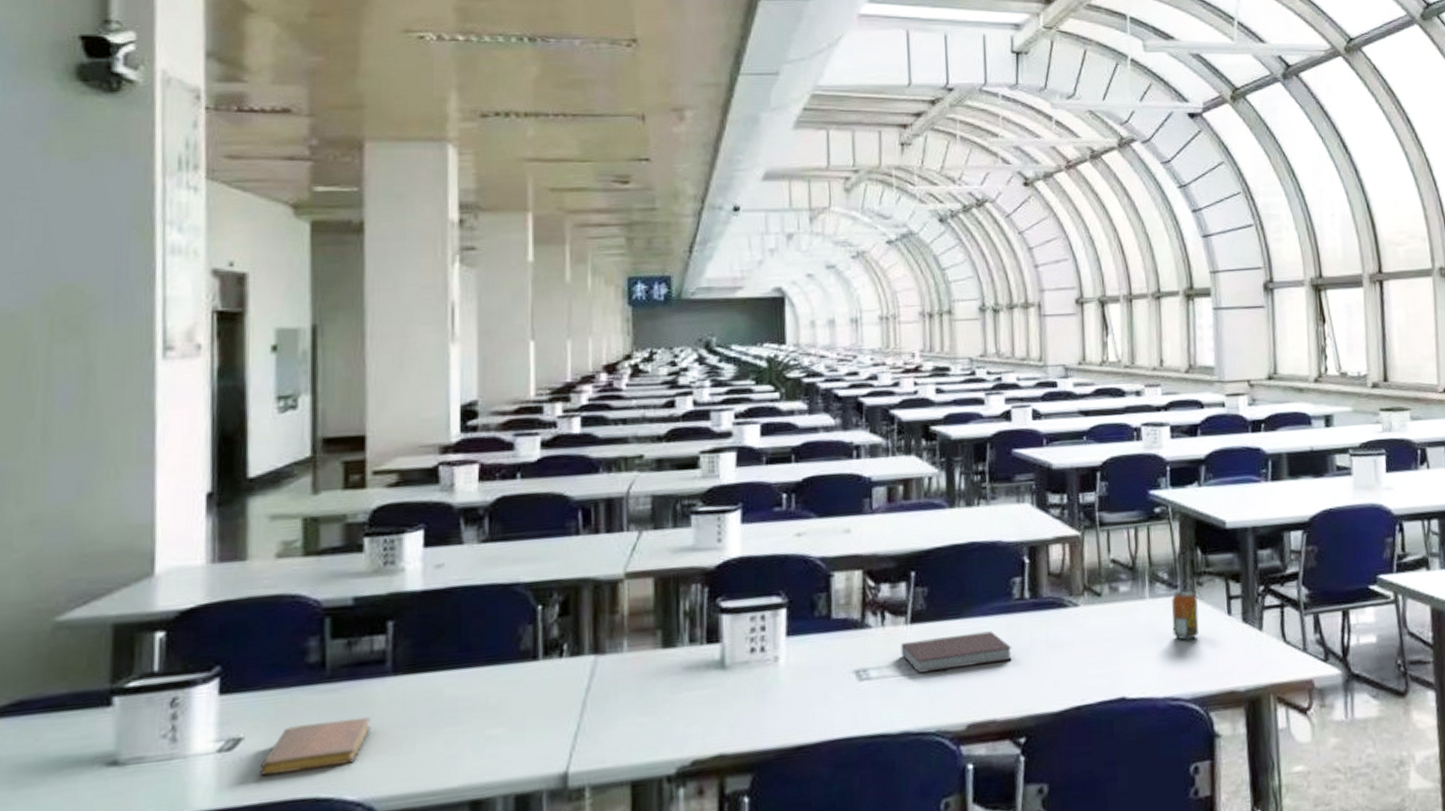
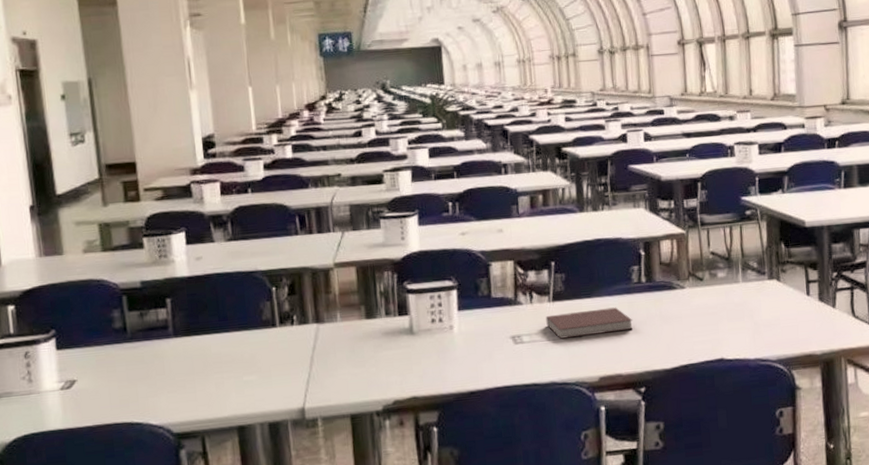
notebook: present [259,716,371,776] -> none [90,366,163,407]
beverage can: present [1172,590,1199,640] -> none [760,275,783,315]

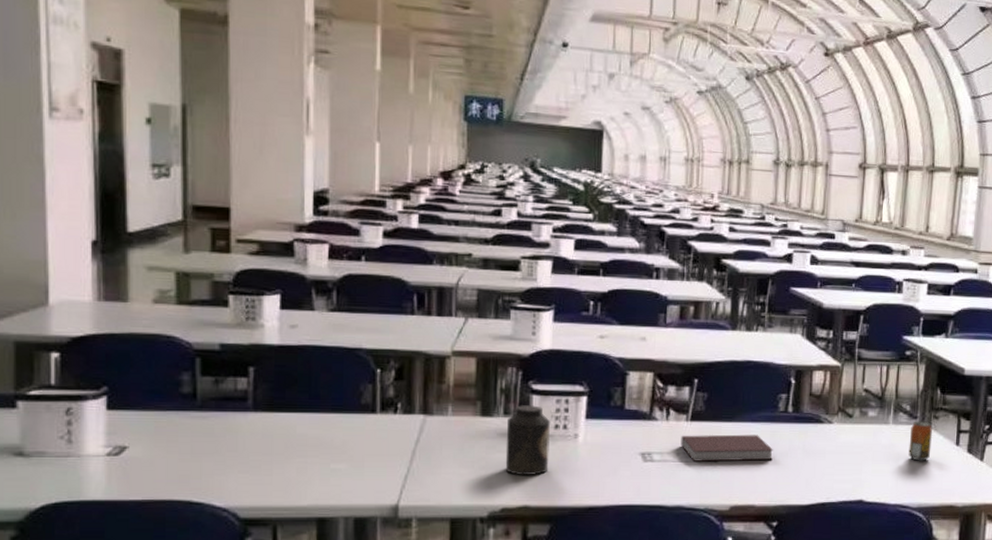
canister: none [388,304,431,369] -> present [505,405,551,475]
beverage can: none [760,275,783,315] -> present [908,421,933,461]

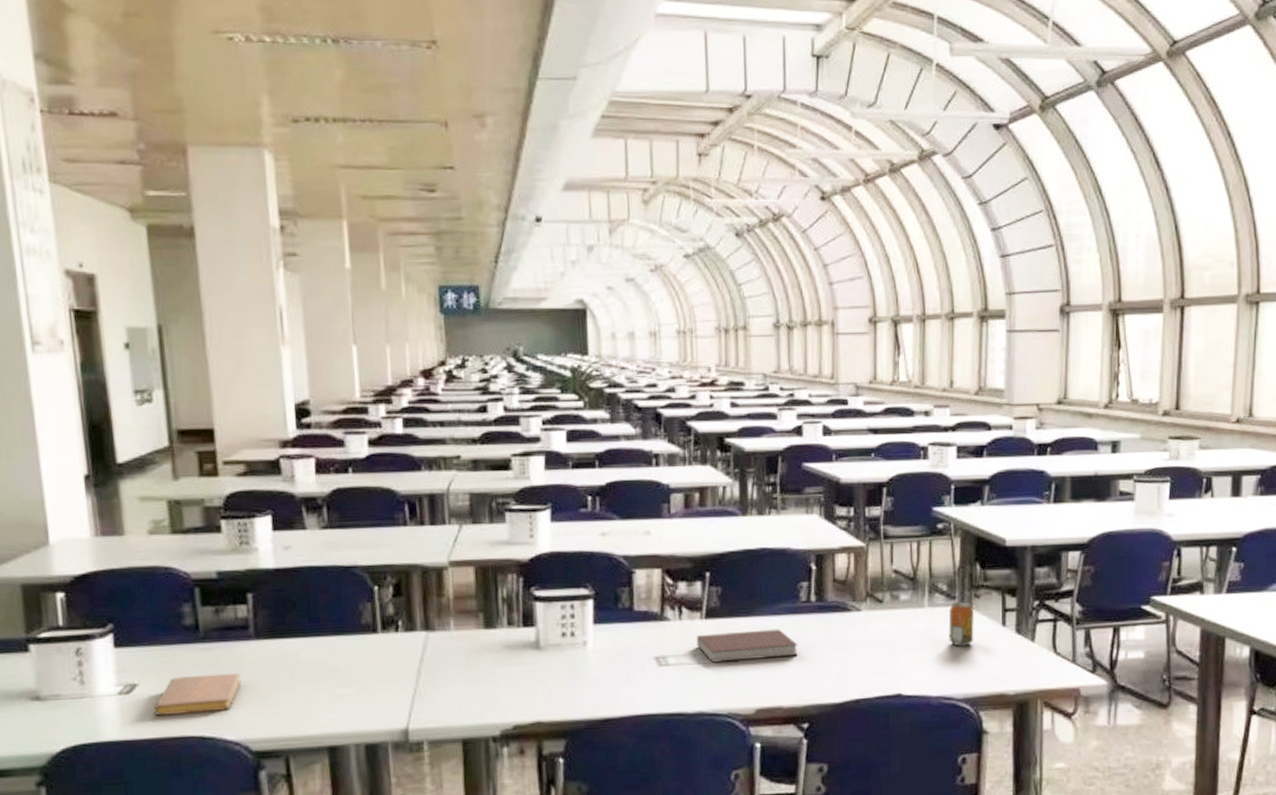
notebook: none [142,441,235,480] -> present [153,672,241,716]
canister: present [505,405,551,475] -> none [511,613,559,689]

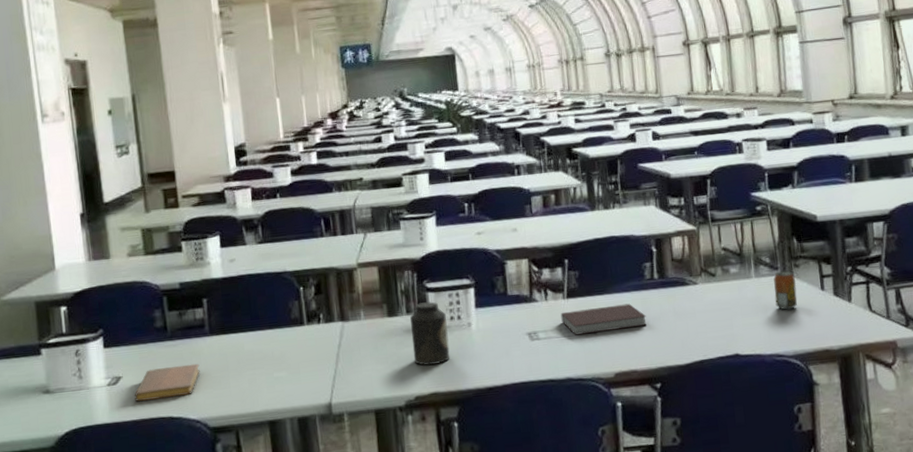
canister: none [511,613,559,689] -> present [409,302,450,366]

